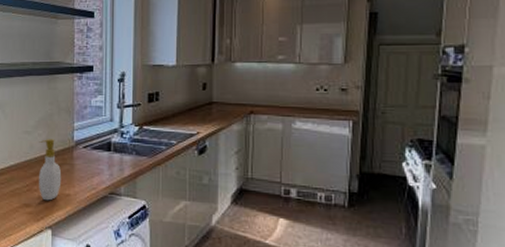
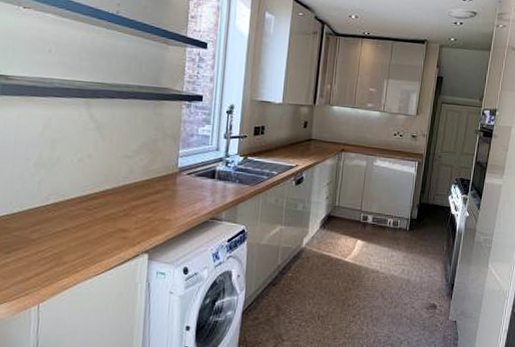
soap bottle: present [39,139,62,201] -> none [137,164,163,226]

